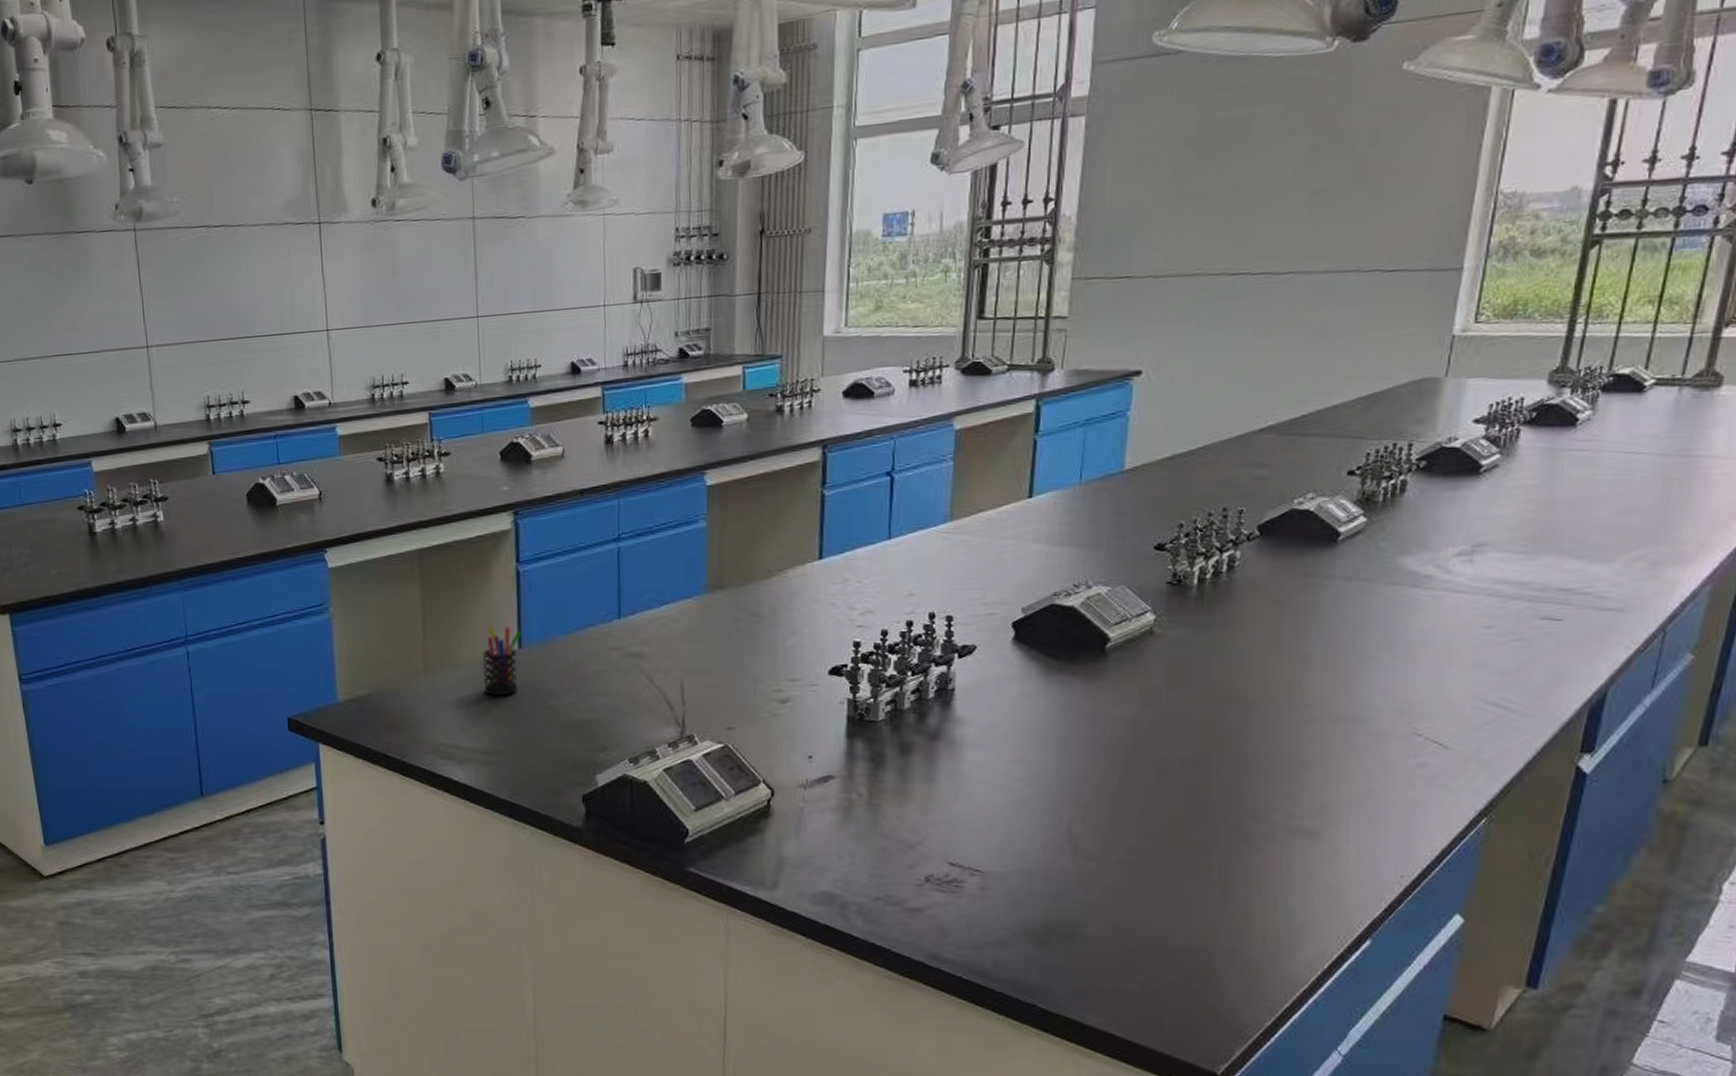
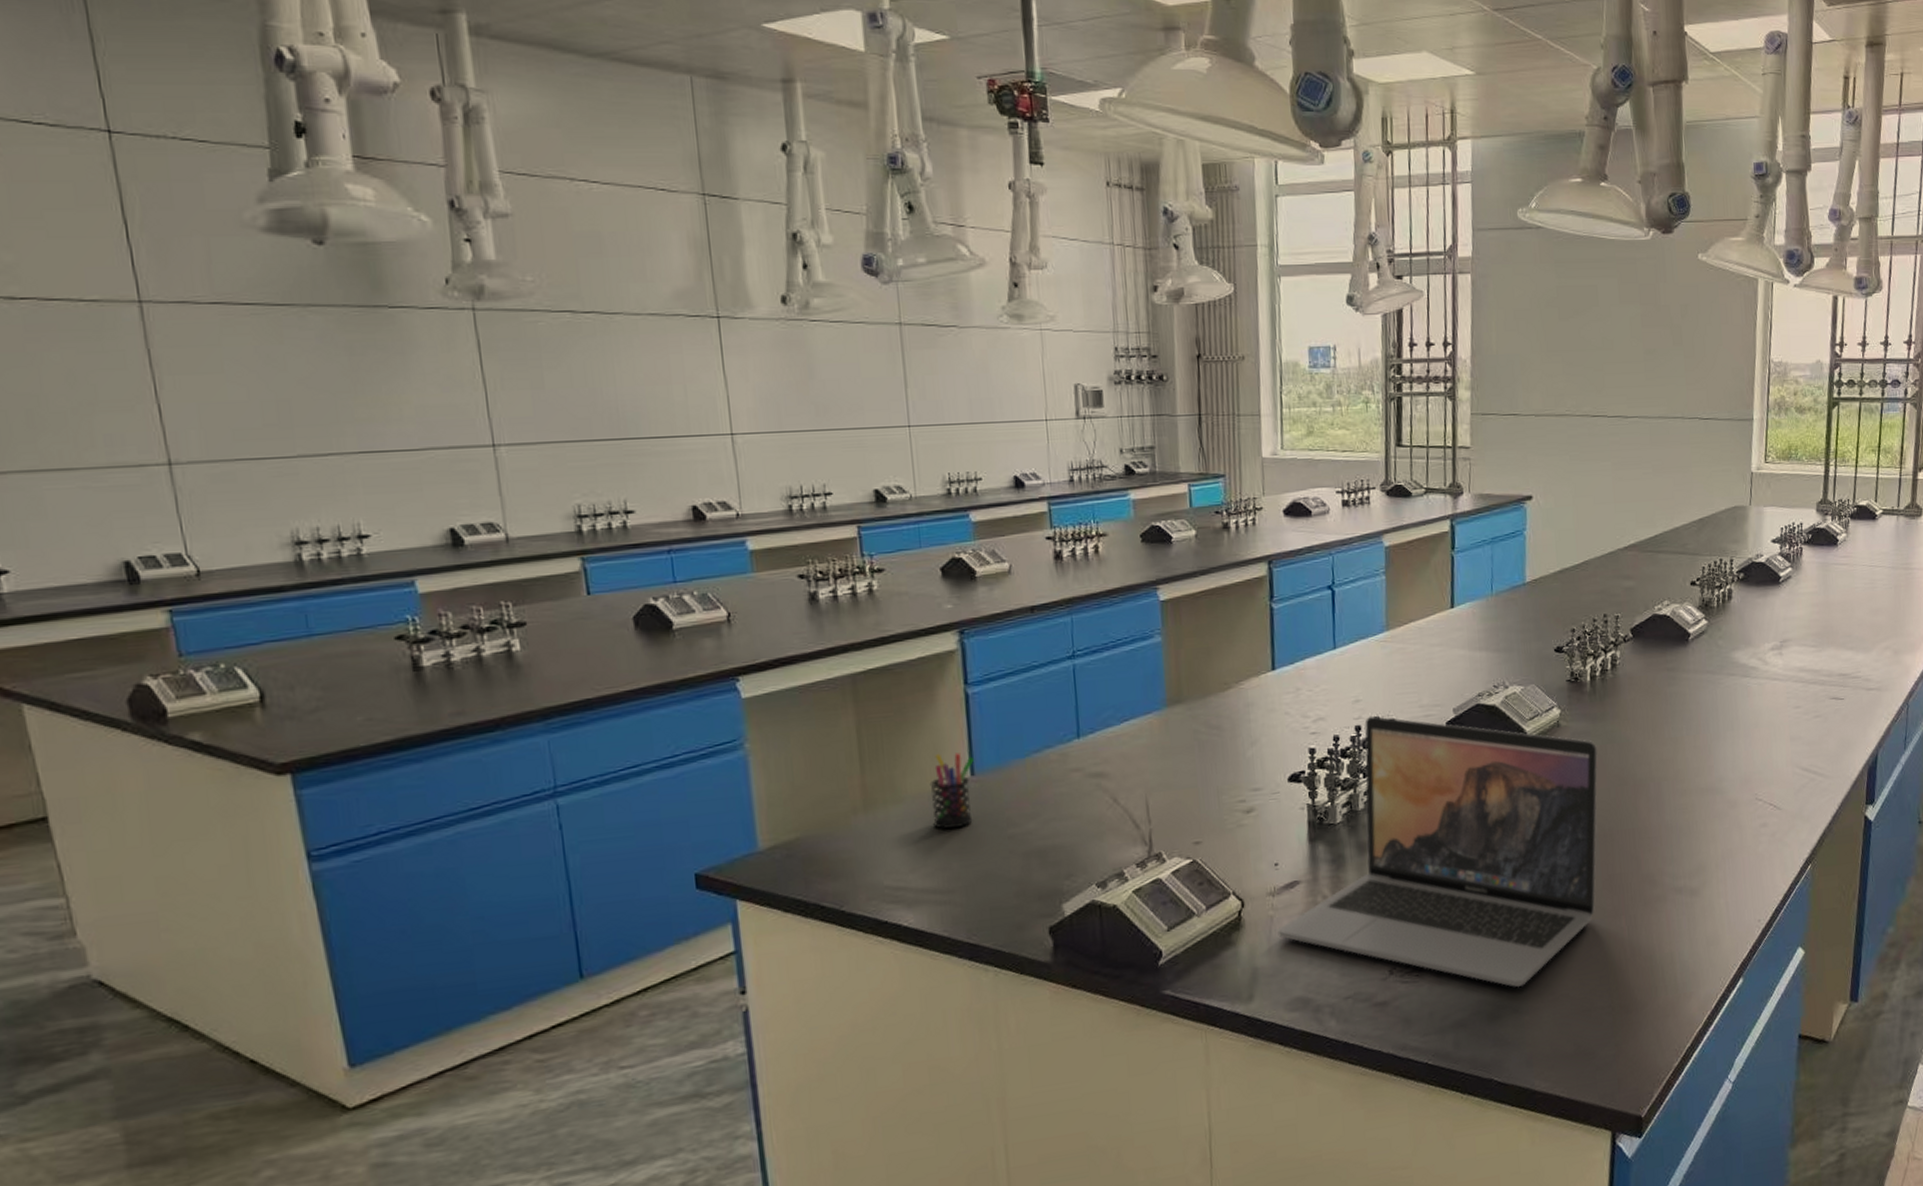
laptop: none [807,611,1199,914] -> present [1277,715,1598,988]

